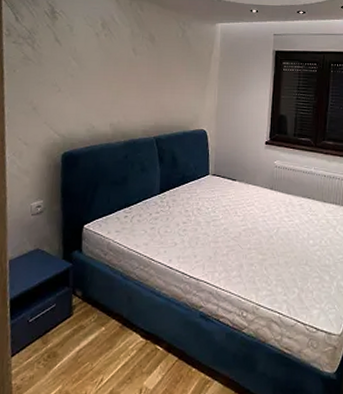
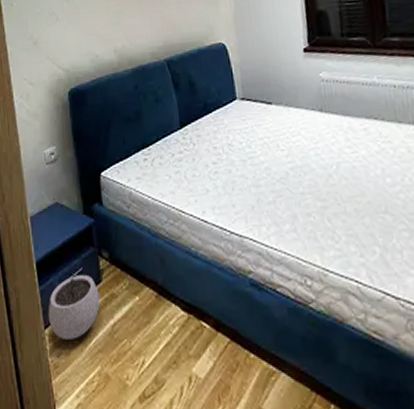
plant pot: none [16,307,69,365] -> present [48,270,100,340]

